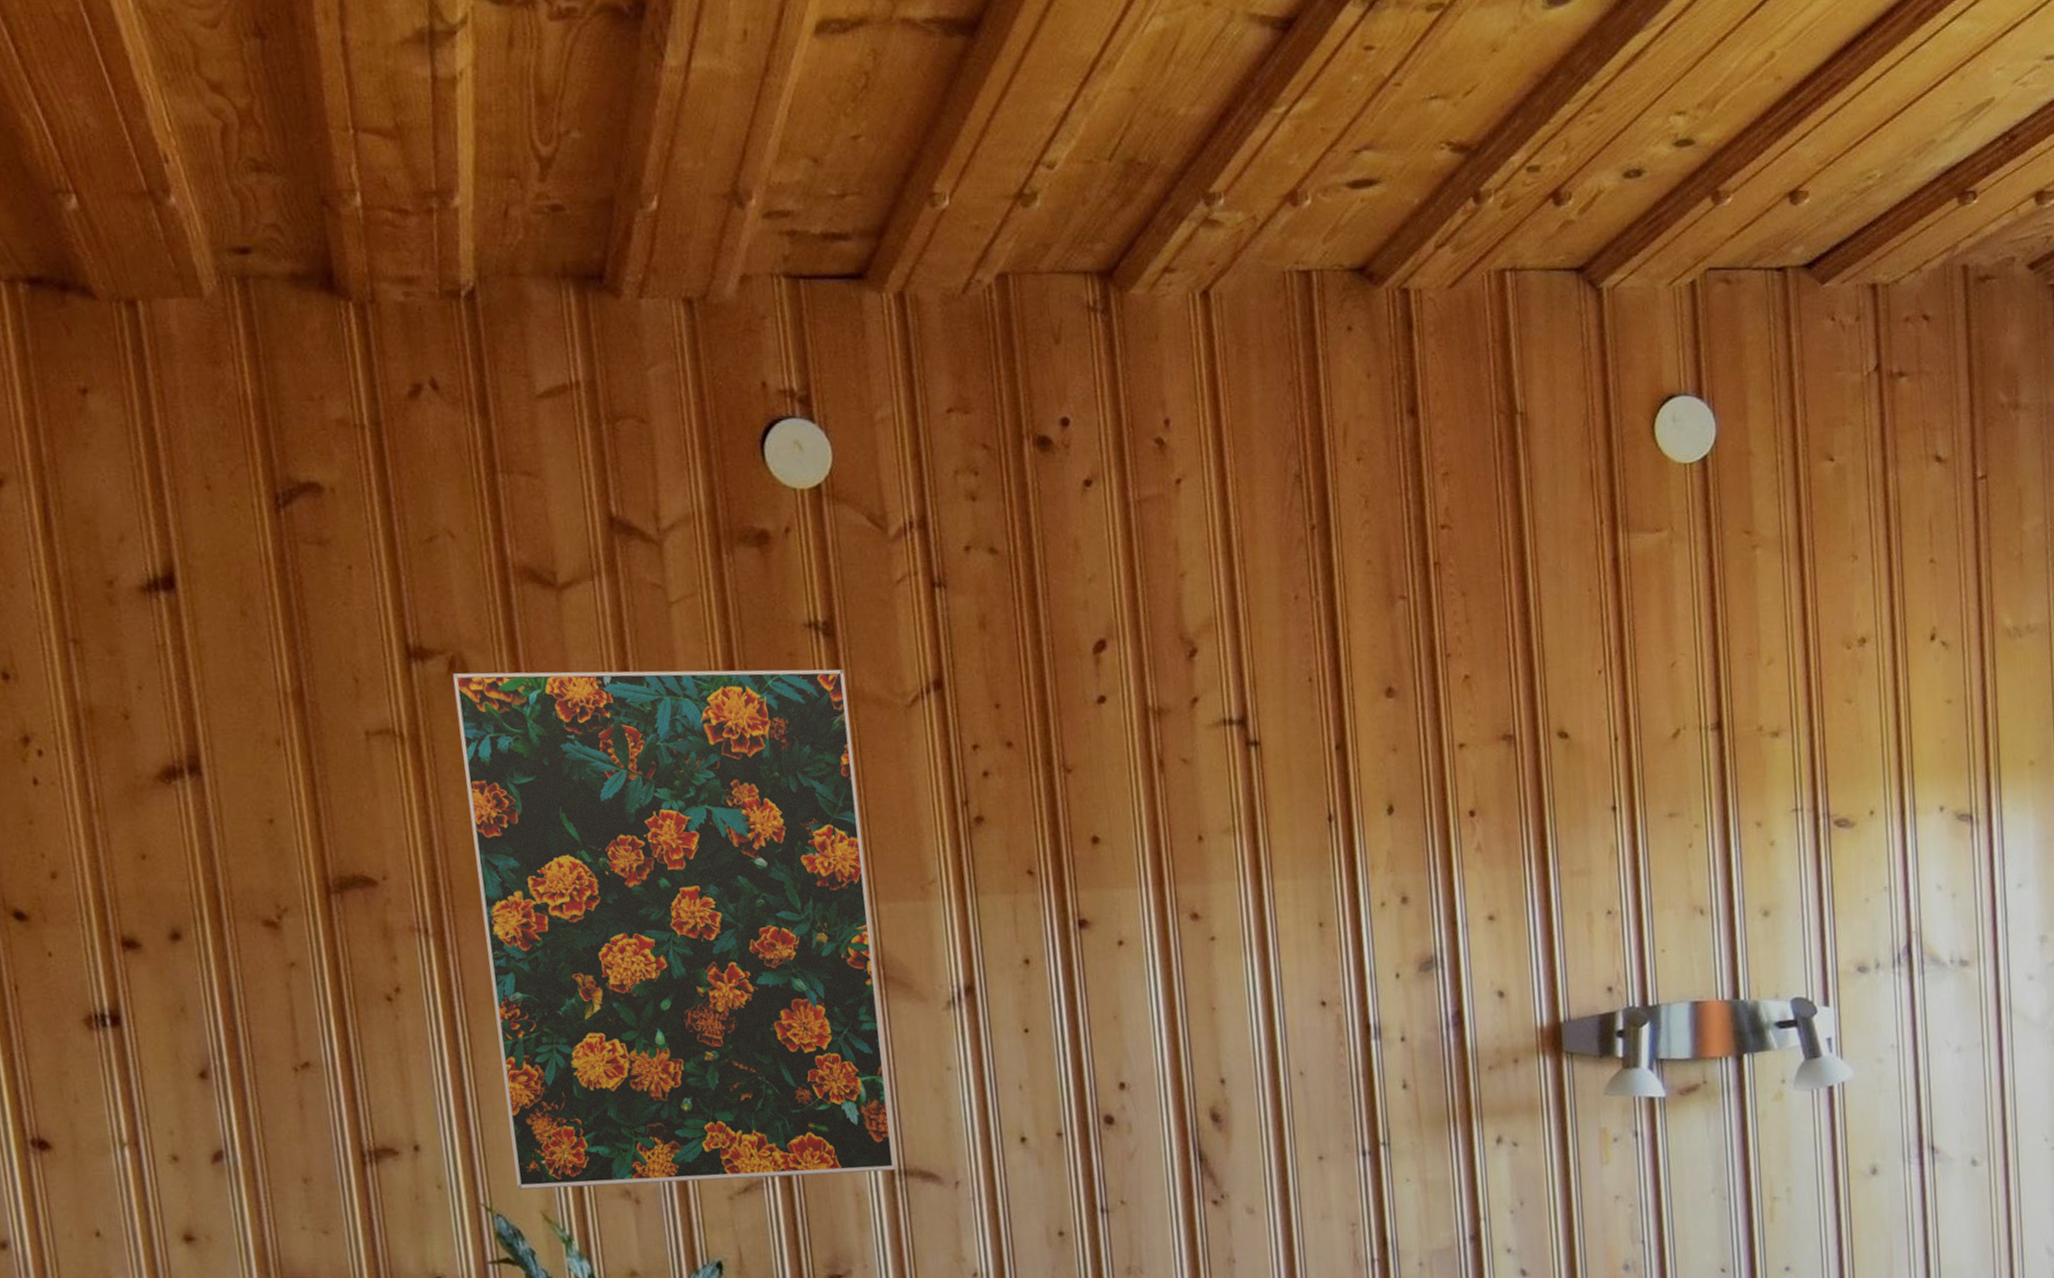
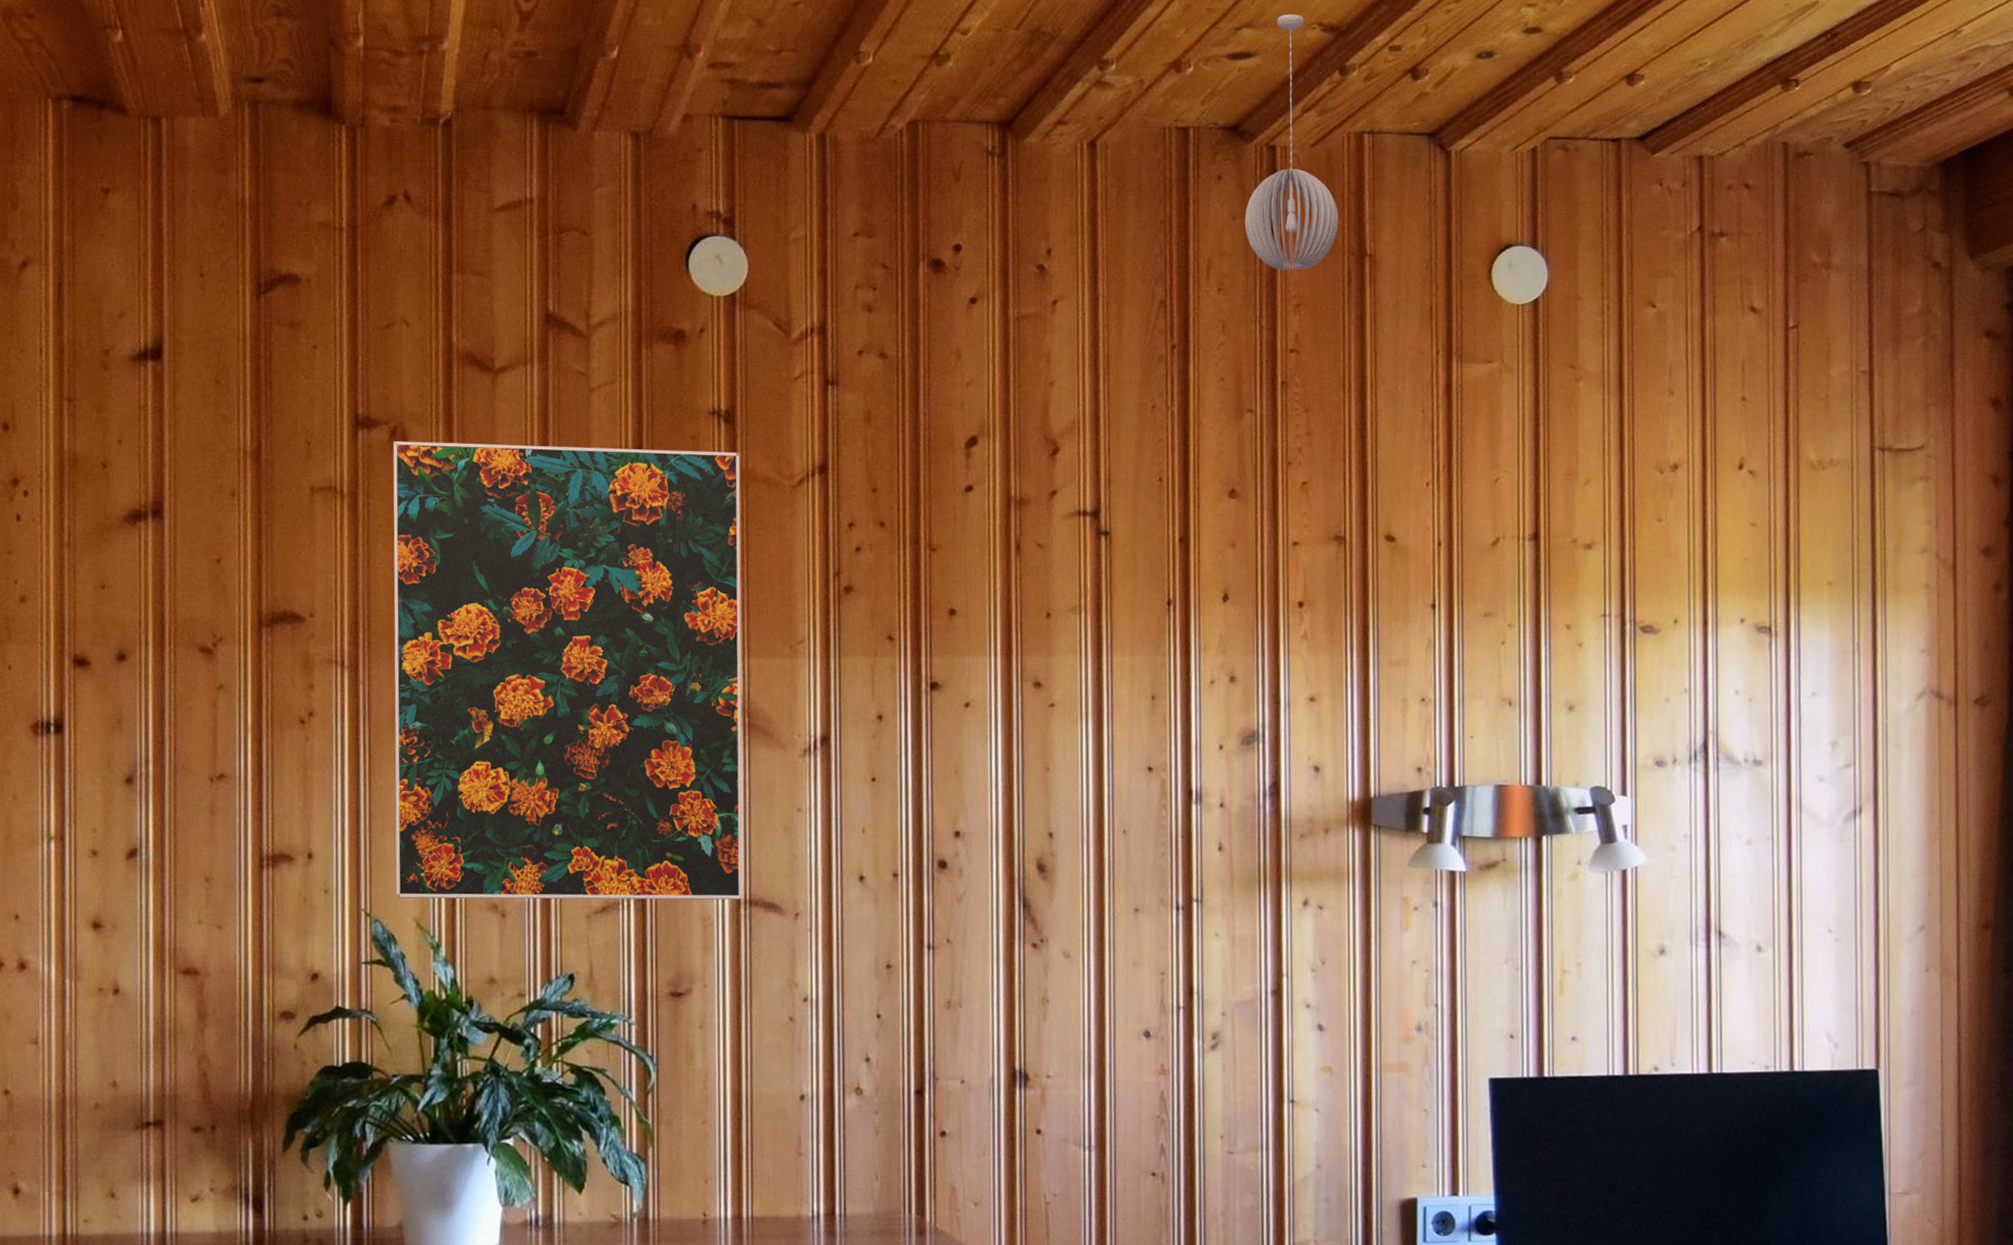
pendant light: none [1380,132,1485,435] -> present [1244,14,1339,271]

